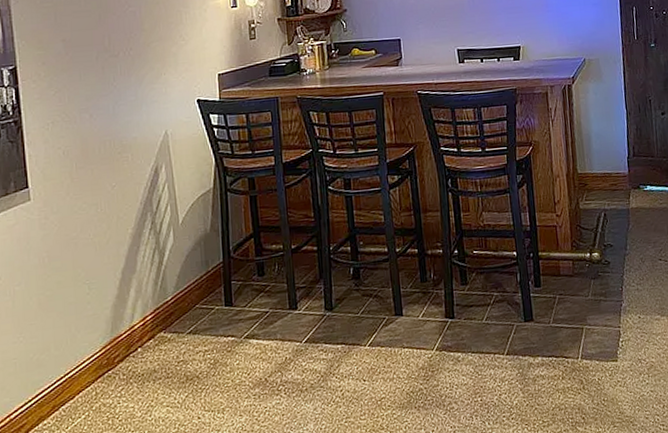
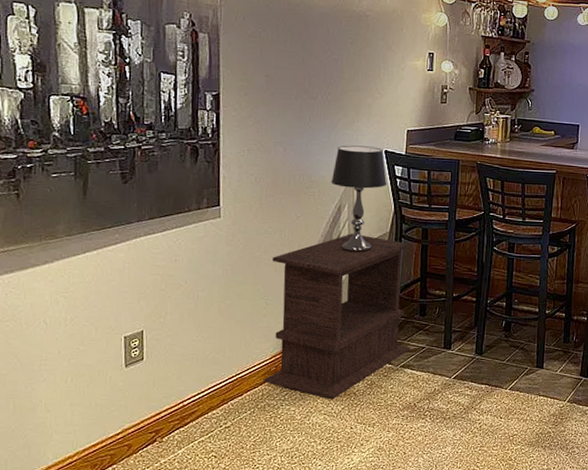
side table: none [91,195,253,388] -> present [264,234,411,400]
table lamp: none [143,97,205,217] -> present [331,145,388,253]

